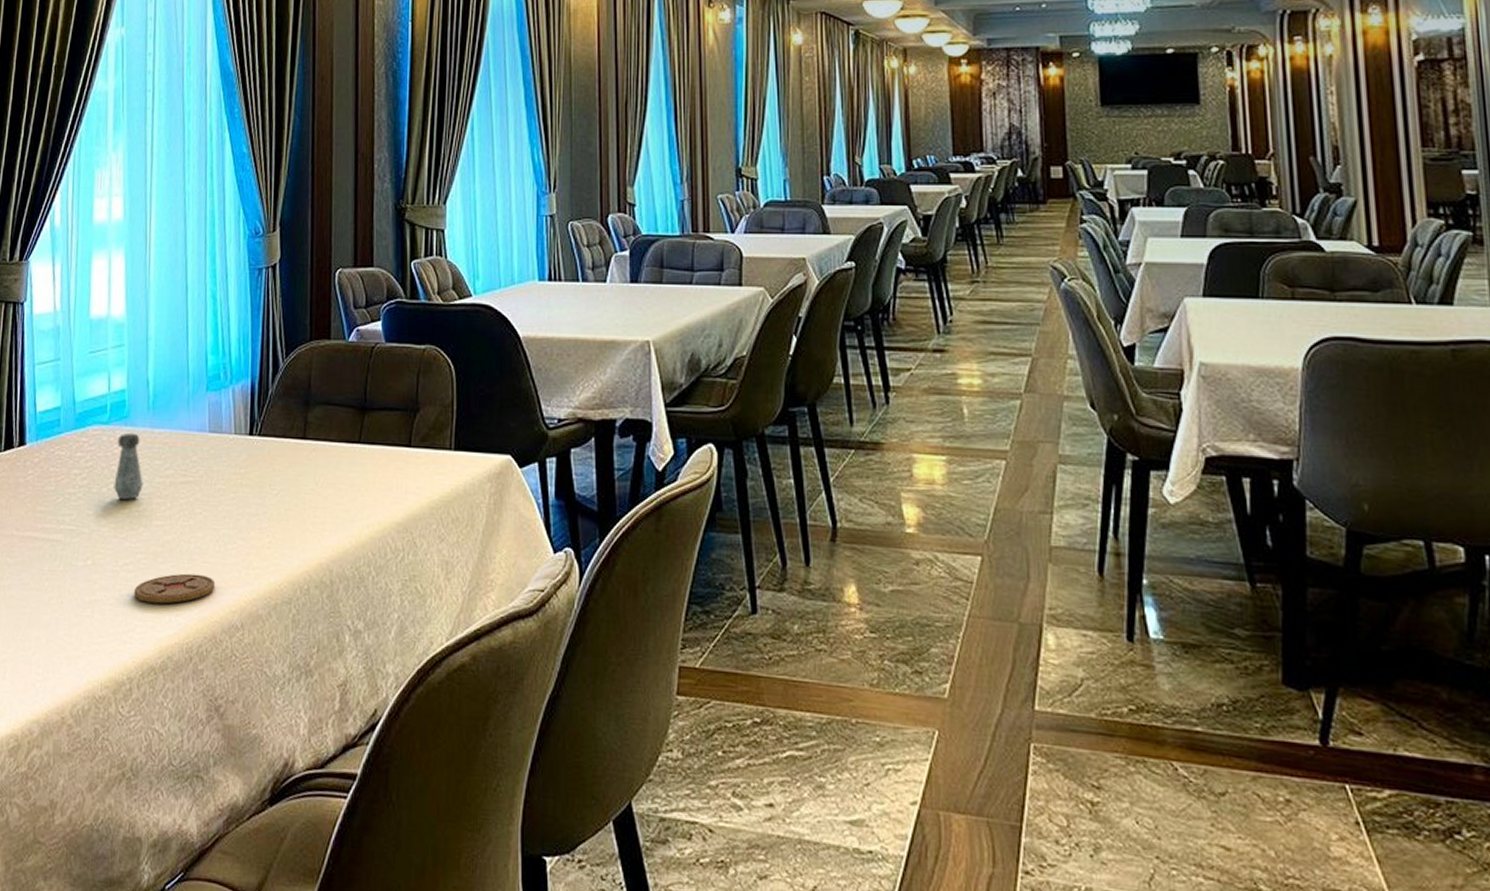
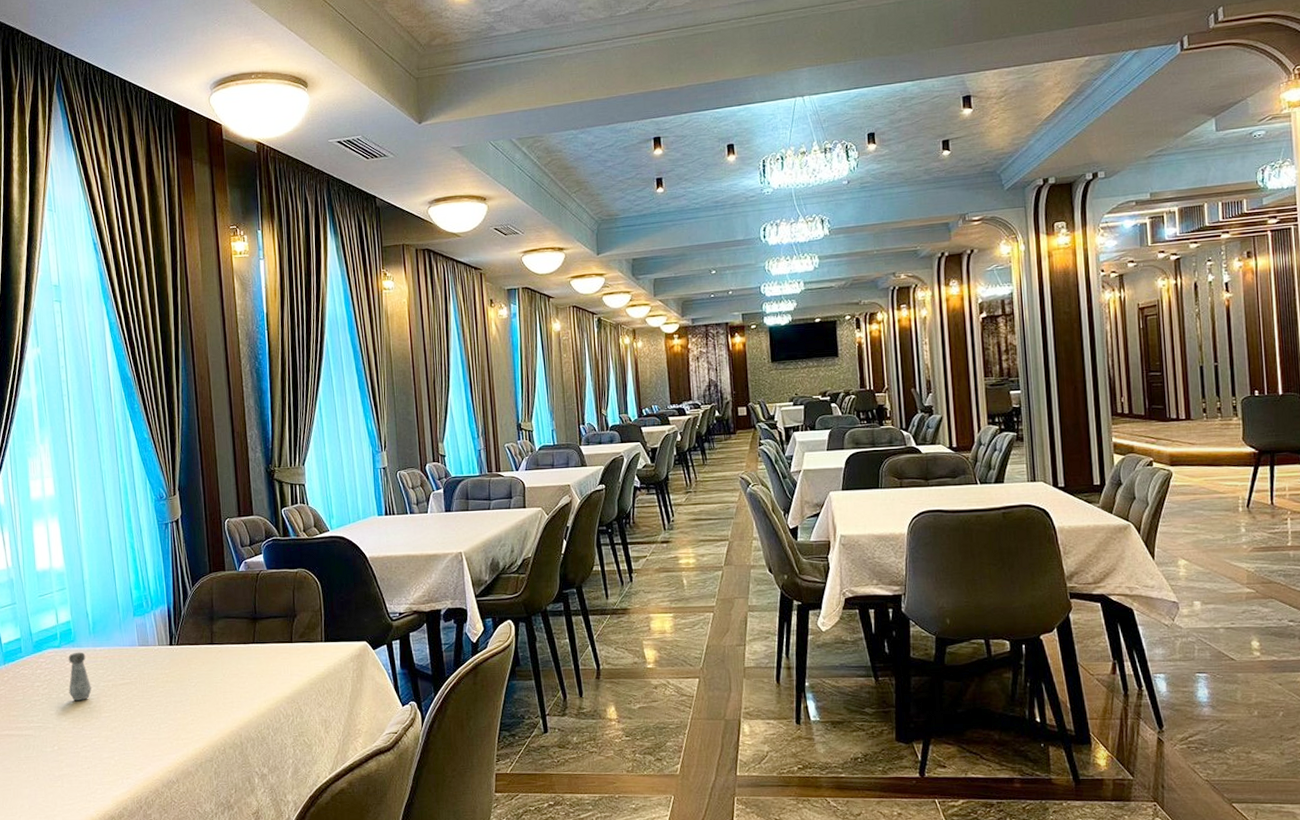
coaster: present [133,573,216,604] -> none [92,748,155,772]

